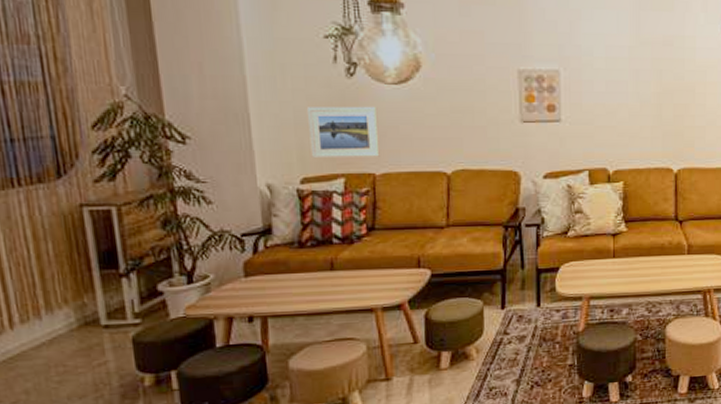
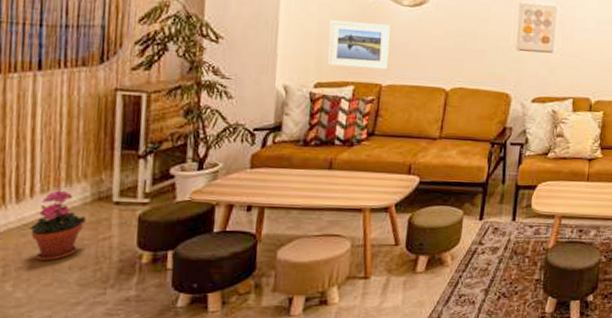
potted plant: none [16,318,76,394] -> present [29,190,86,262]

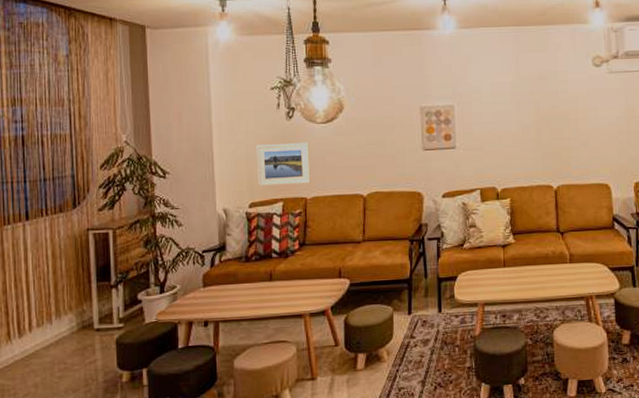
potted plant: present [29,190,86,262] -> none [31,323,74,388]

